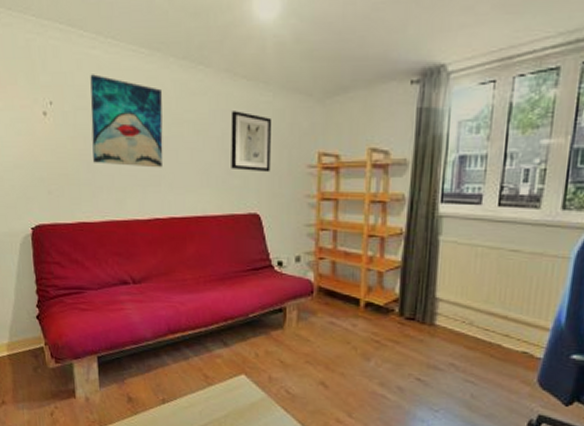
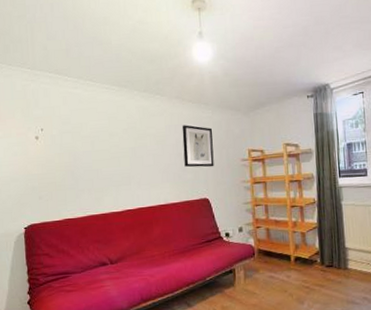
wall art: present [90,74,163,168] -> none [73,106,132,172]

